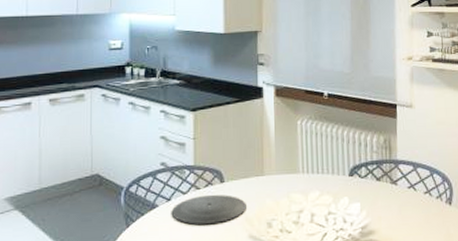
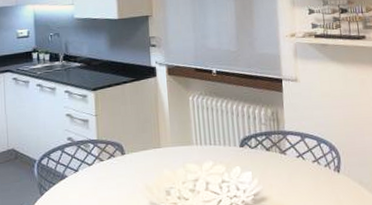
plate: present [171,194,246,224] -> none [79,165,146,193]

